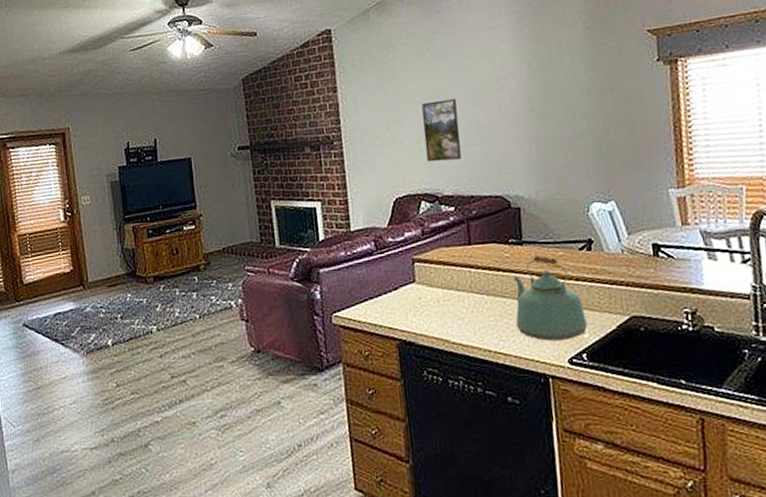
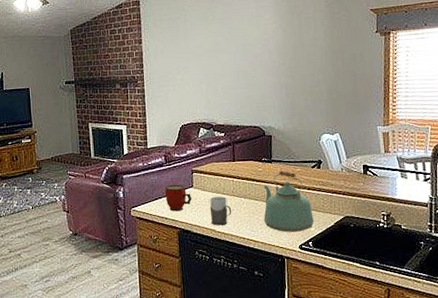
mug: none [376,278,415,317] -> present [164,184,192,212]
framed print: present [421,98,461,162] -> none [204,53,232,99]
mug: none [439,293,471,335] -> present [209,196,232,226]

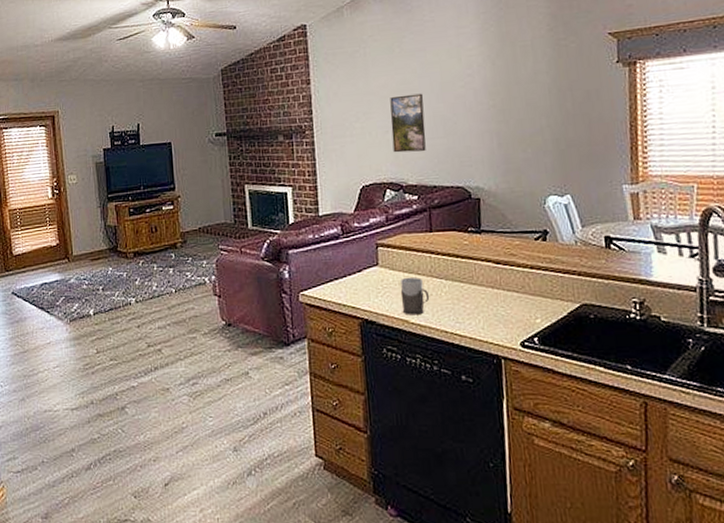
mug: present [164,184,192,212] -> none [342,261,378,297]
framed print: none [204,53,232,99] -> present [390,93,426,153]
kettle: present [264,170,314,232] -> none [471,243,540,324]

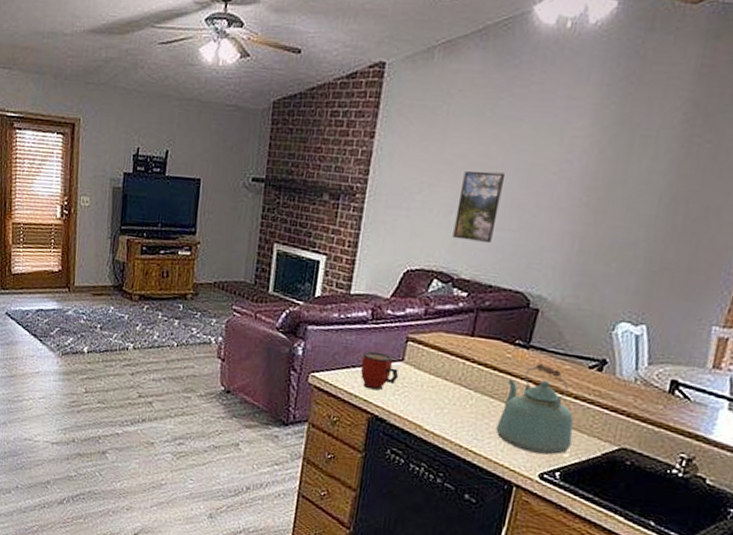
mug: none [342,261,378,297] -> present [360,351,399,391]
mug: present [400,276,430,315] -> none [419,380,453,423]
kettle: none [471,243,540,324] -> present [495,362,574,455]

